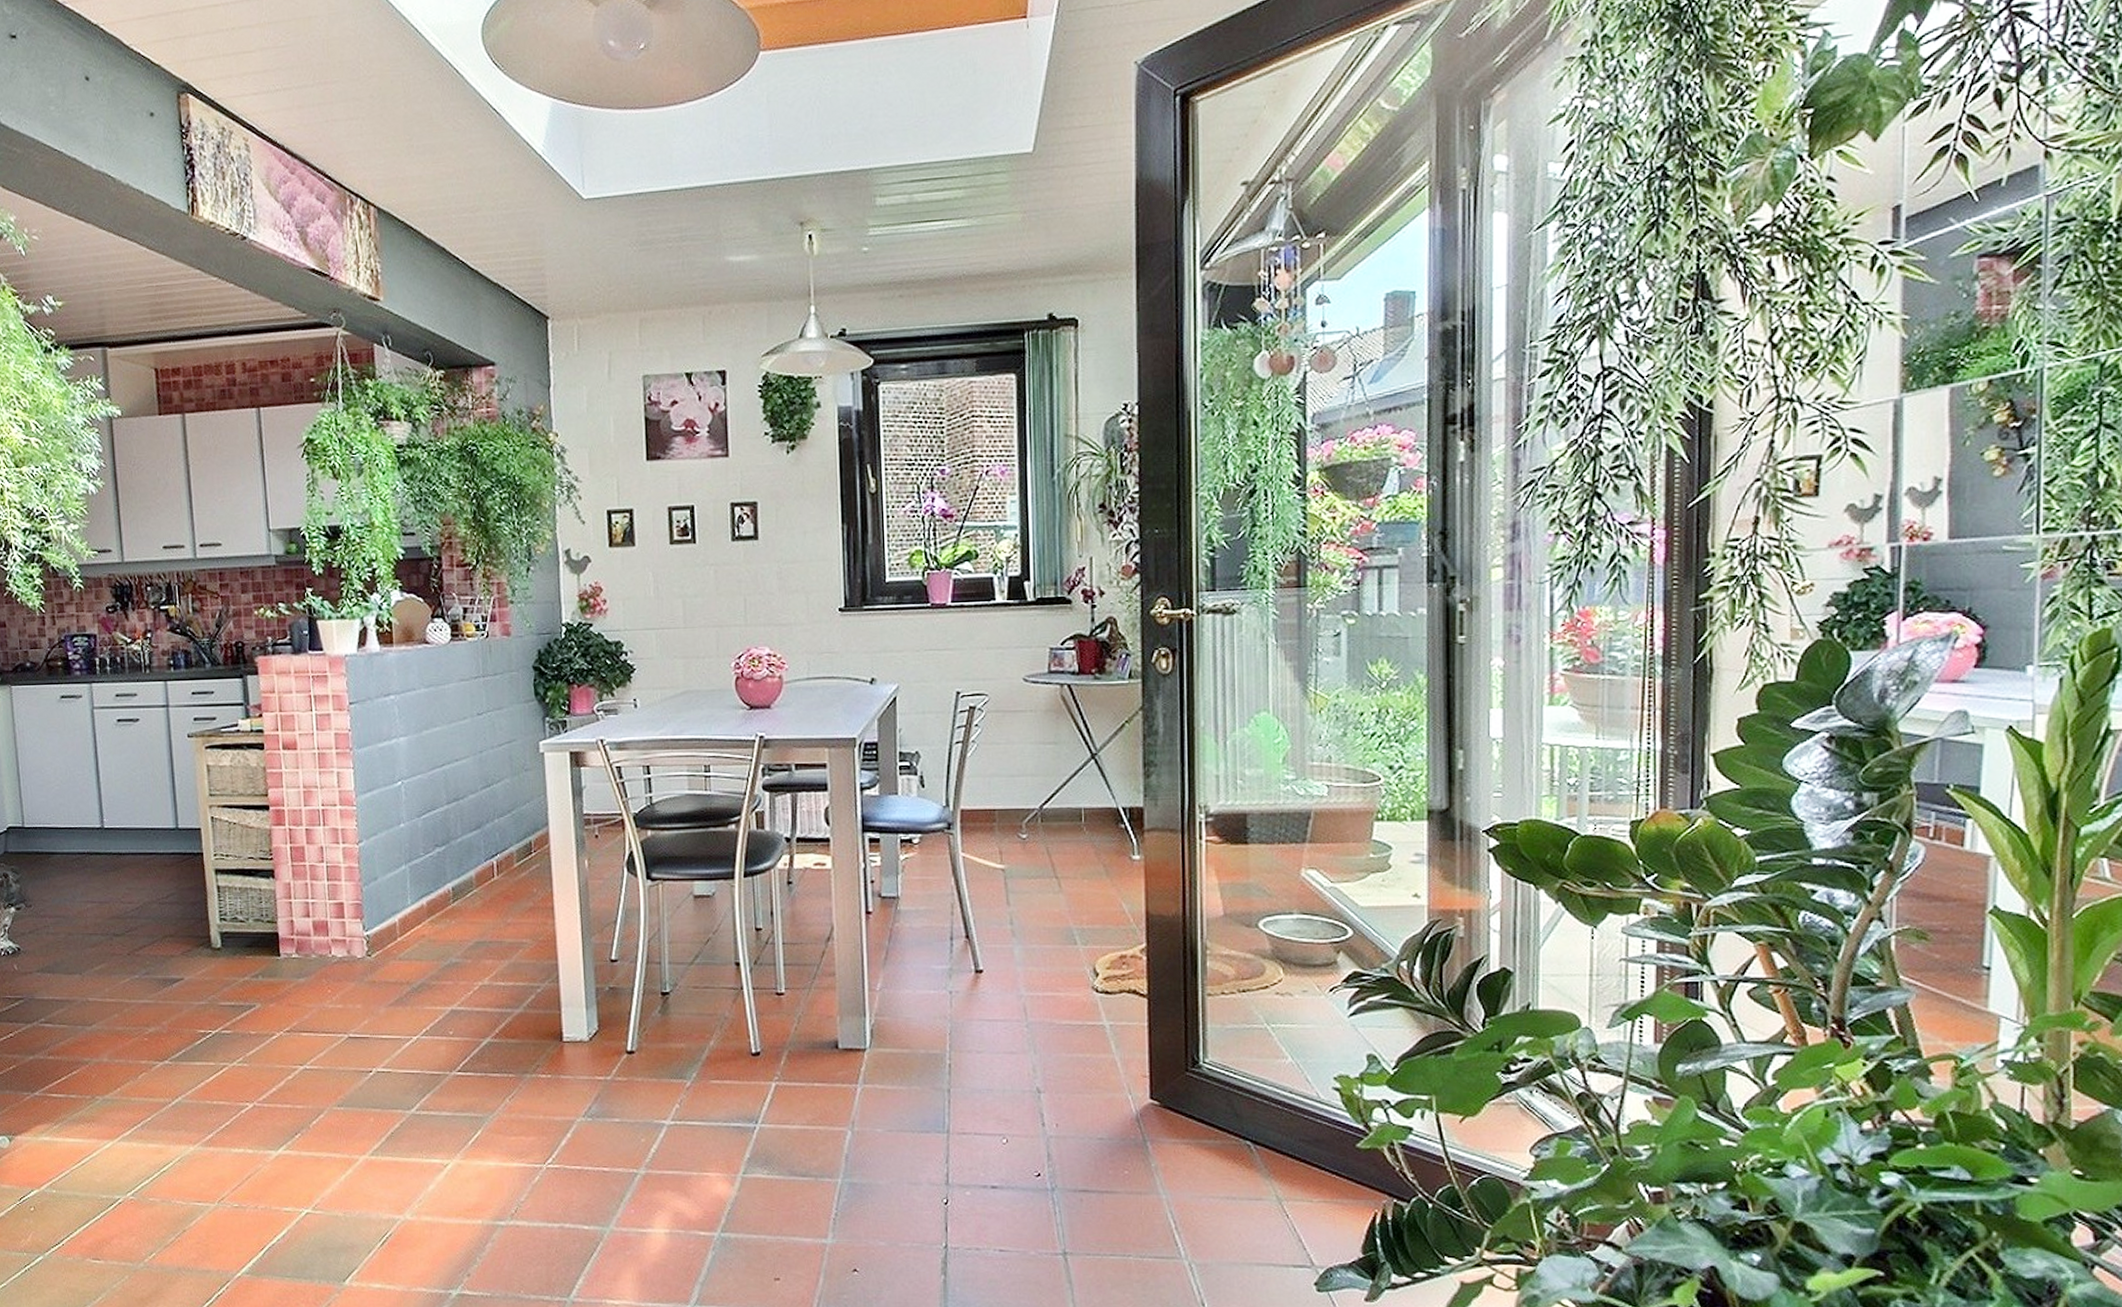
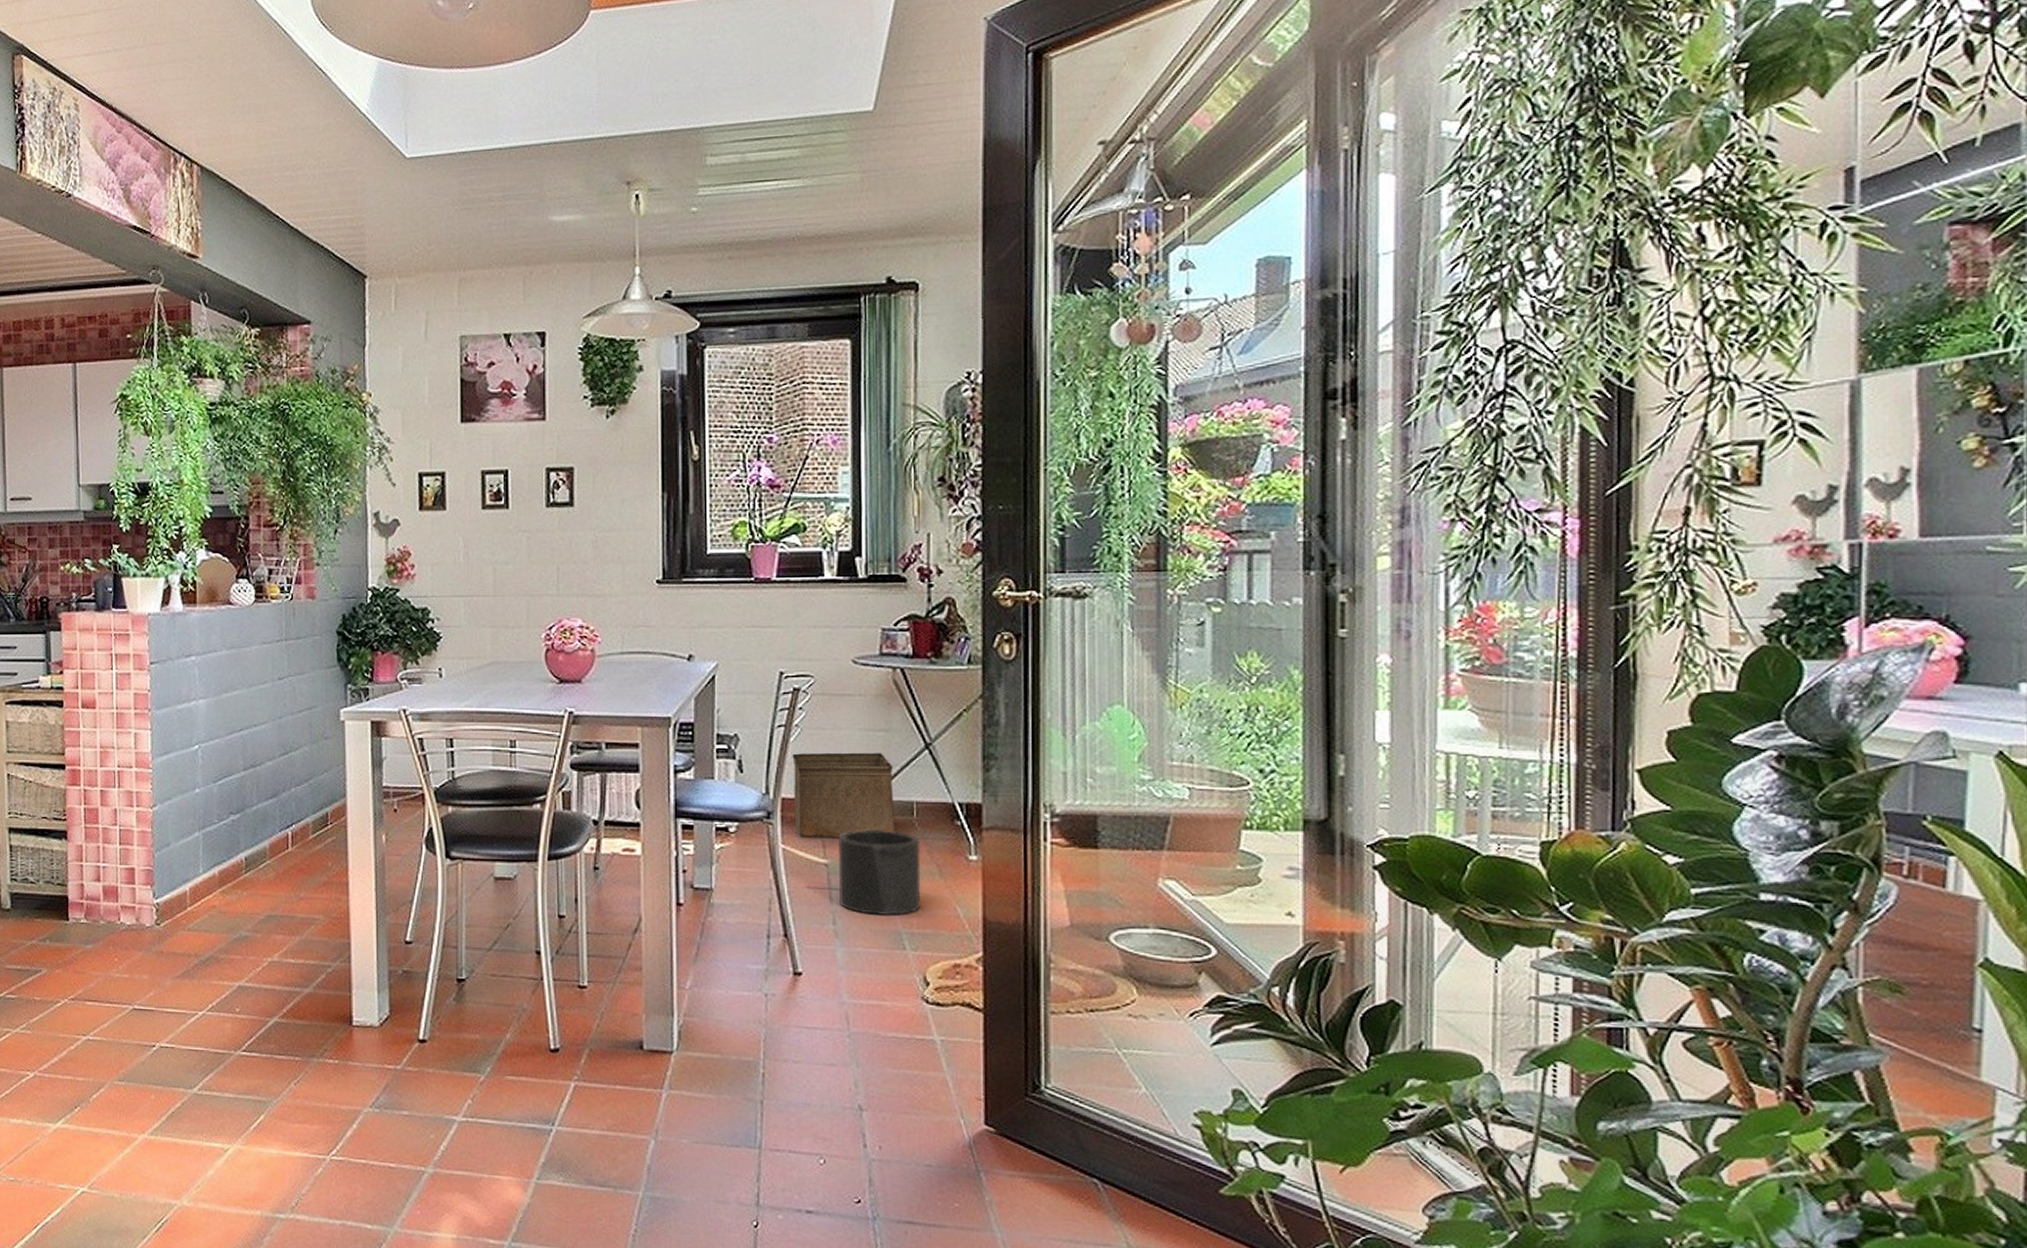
storage bin: none [970,764,1066,846] -> present [792,752,895,839]
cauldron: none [1014,834,1090,915] -> present [839,828,921,917]

